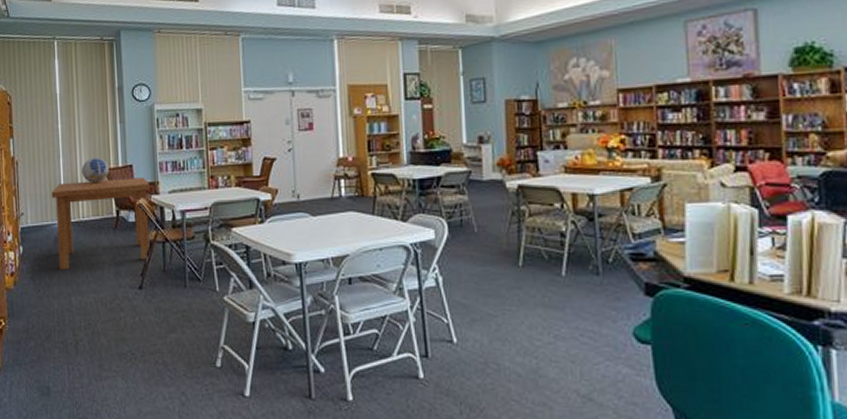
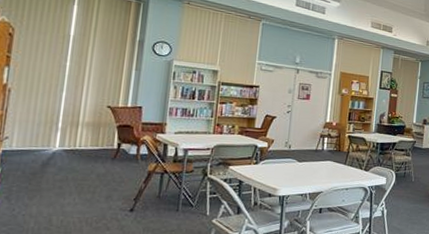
dining table: present [51,177,150,270] -> none [43,114,157,192]
globe: present [81,158,109,184] -> none [85,96,117,119]

